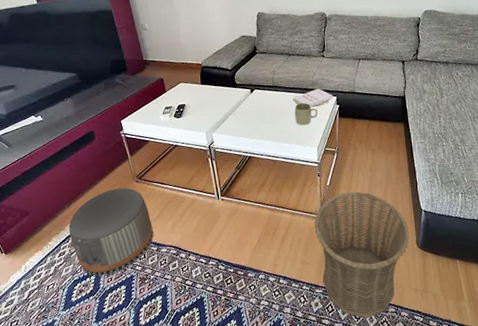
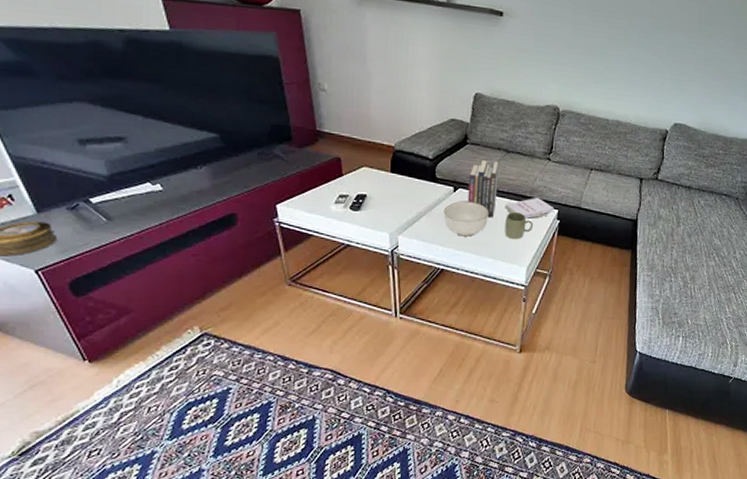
pouf: present [68,187,153,277] -> none [187,291,305,400]
bowl: none [245,98,281,128] -> present [443,200,490,237]
books: none [261,64,285,110] -> present [467,160,499,218]
basket: present [314,192,410,319] -> none [510,324,619,468]

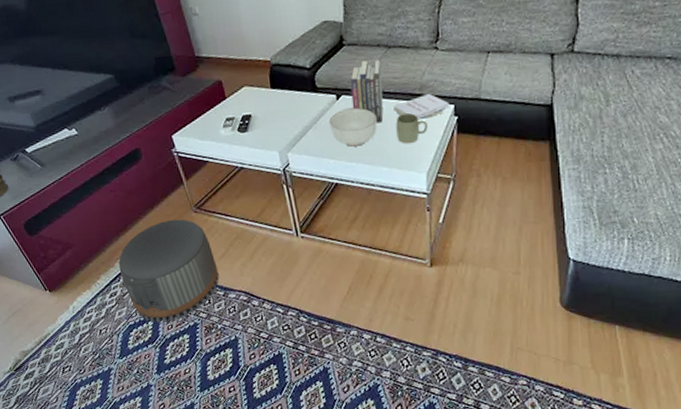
pouf: none [187,291,305,400] -> present [118,219,219,323]

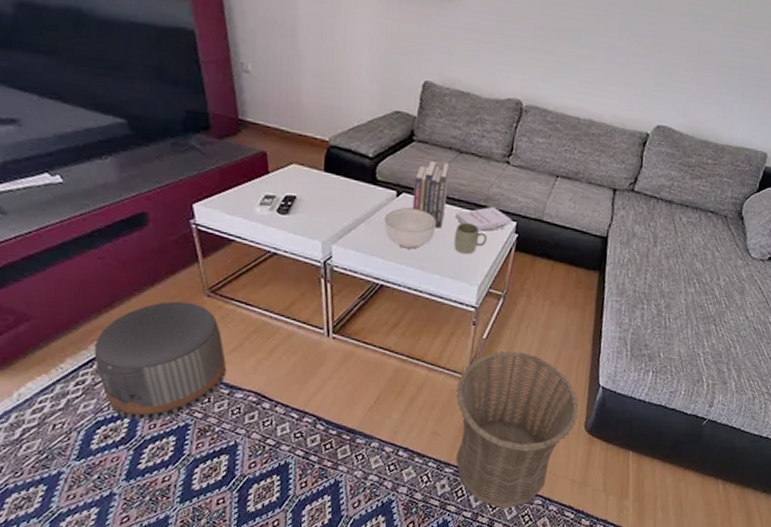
basket: none [421,232,551,390] -> present [456,351,579,509]

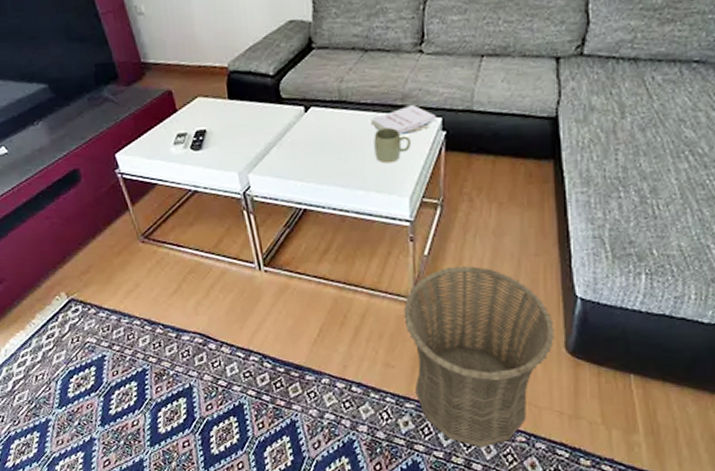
pouf: present [94,301,226,421] -> none [55,250,170,368]
bowl: present [384,207,438,249] -> none [296,121,353,167]
books: present [412,161,450,229] -> none [320,65,359,139]

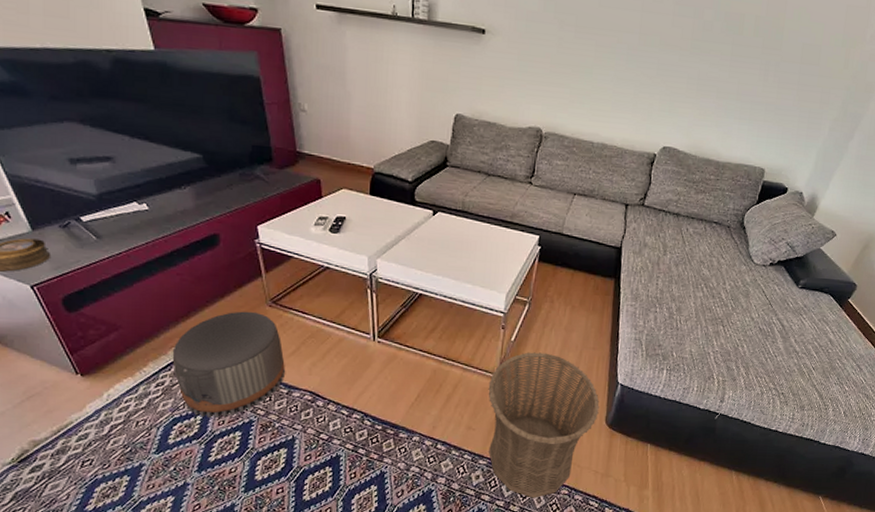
pouf: none [55,250,170,368] -> present [172,311,285,418]
books: present [371,104,437,134] -> none [484,222,536,244]
mug: present [374,128,411,164] -> none [484,237,513,266]

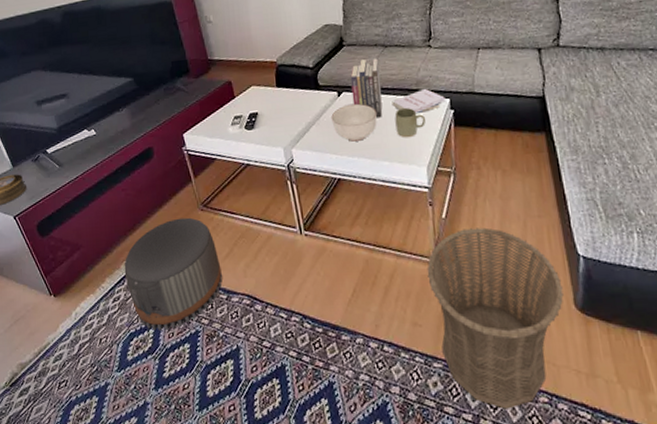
bowl: none [422,224,469,261] -> present [331,103,378,142]
books: none [446,183,479,243] -> present [350,58,383,118]
books: none [484,222,536,244] -> present [392,88,446,113]
mug: none [484,237,513,266] -> present [395,108,426,138]

